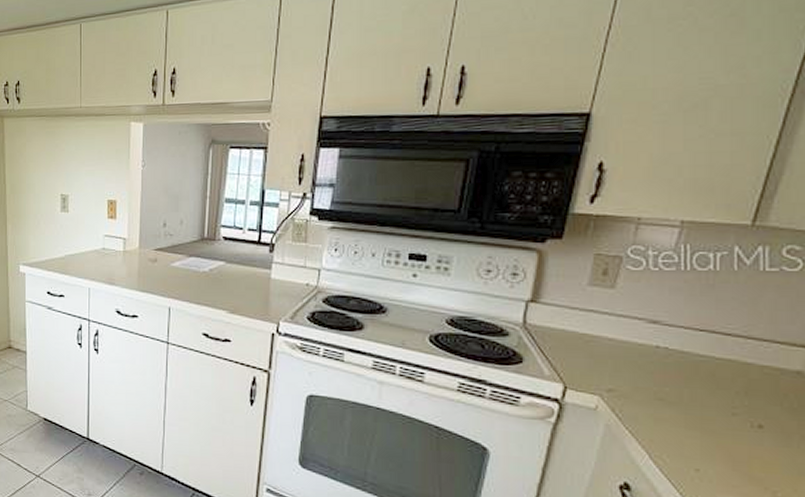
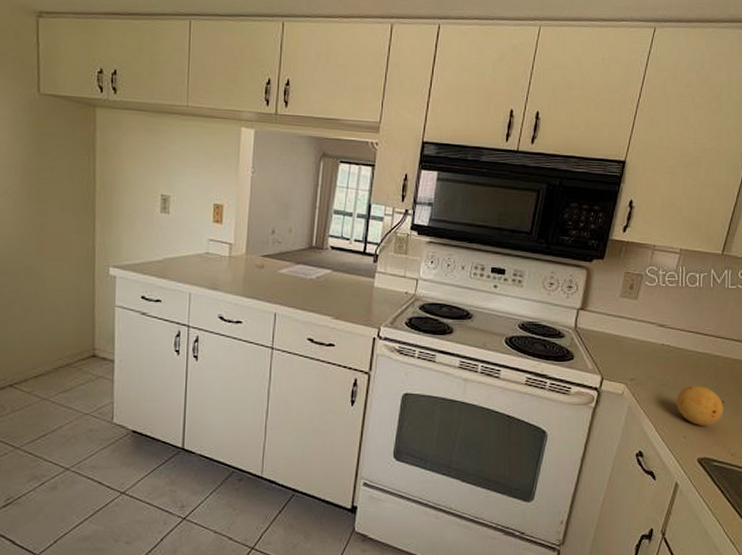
fruit: none [682,401,762,457] -> present [677,385,724,425]

